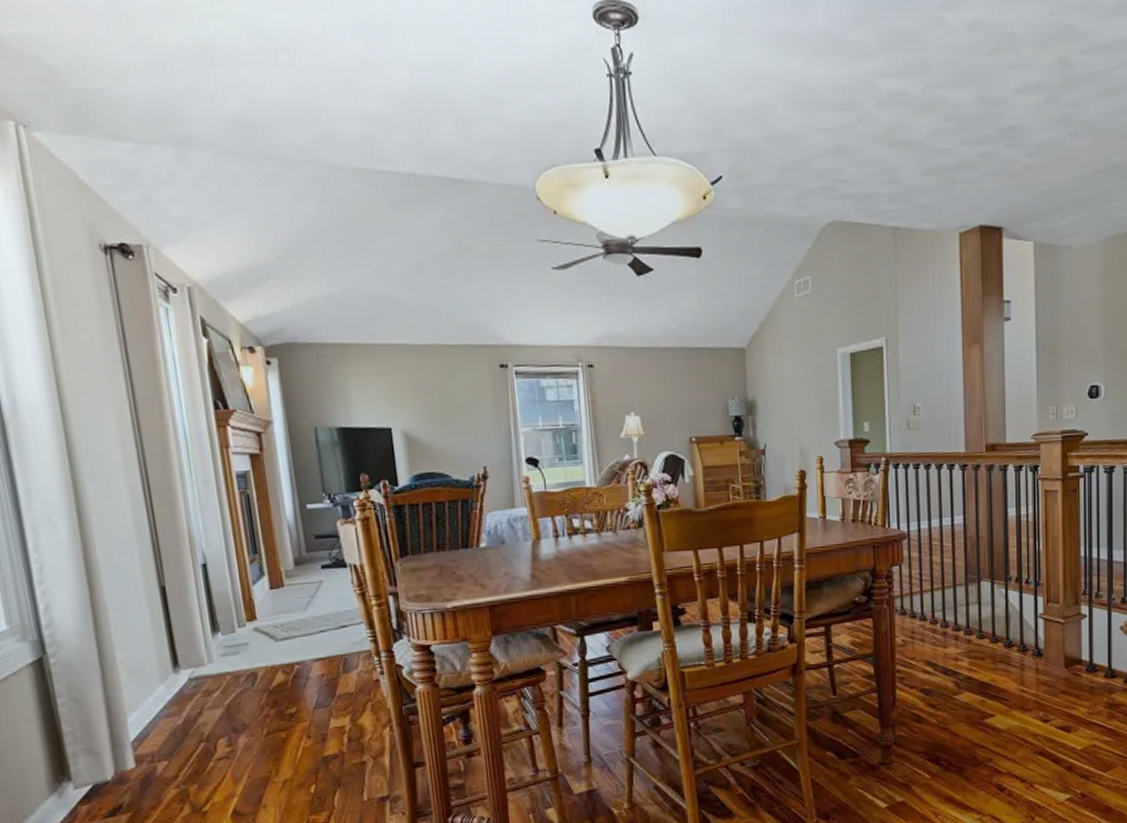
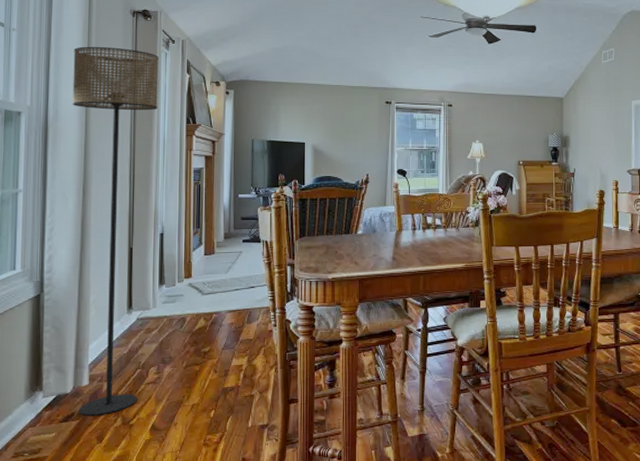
floor lamp: none [22,301,207,807] -> present [72,46,159,415]

